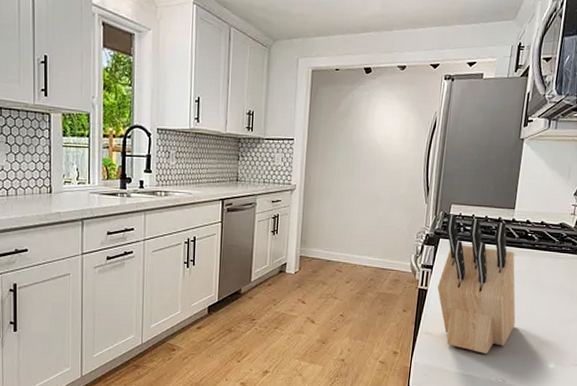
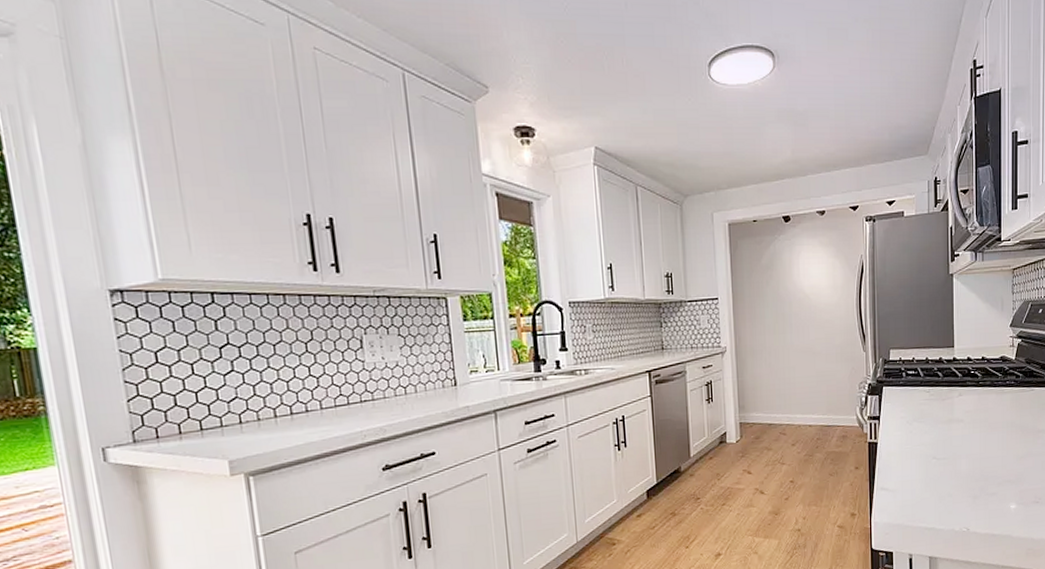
knife block: present [437,215,516,354] -> none [887,360,970,503]

